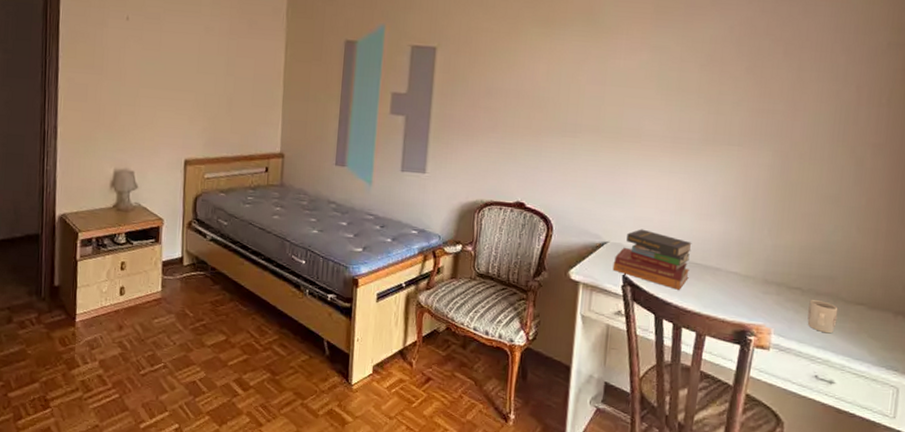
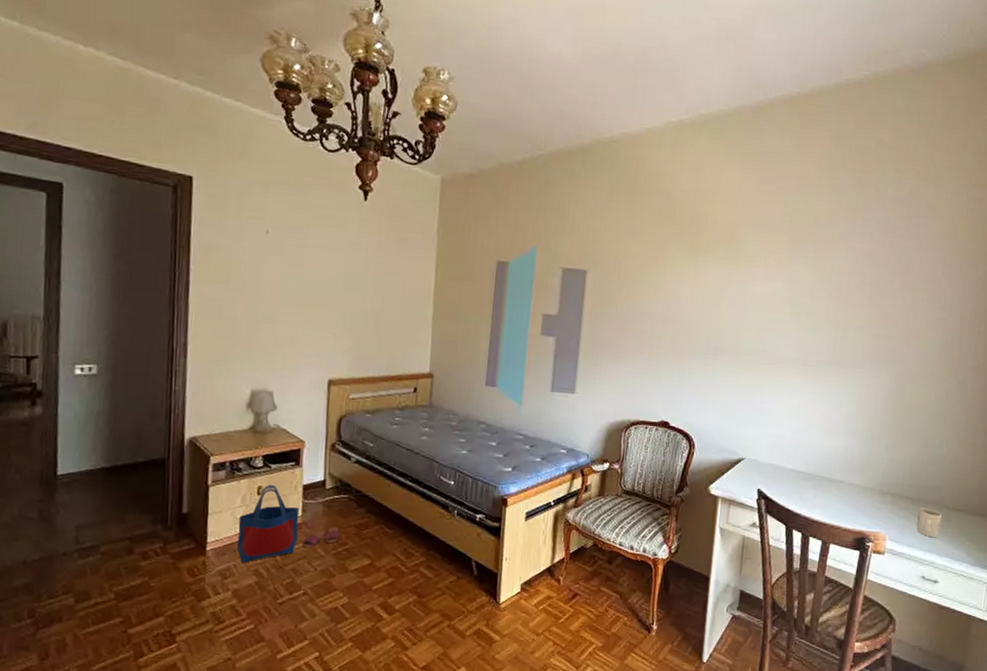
tote bag: none [102,260,159,335] -> present [236,484,300,563]
slippers: none [163,303,197,323] -> present [303,527,340,549]
books: present [612,229,692,290] -> none [748,445,819,502]

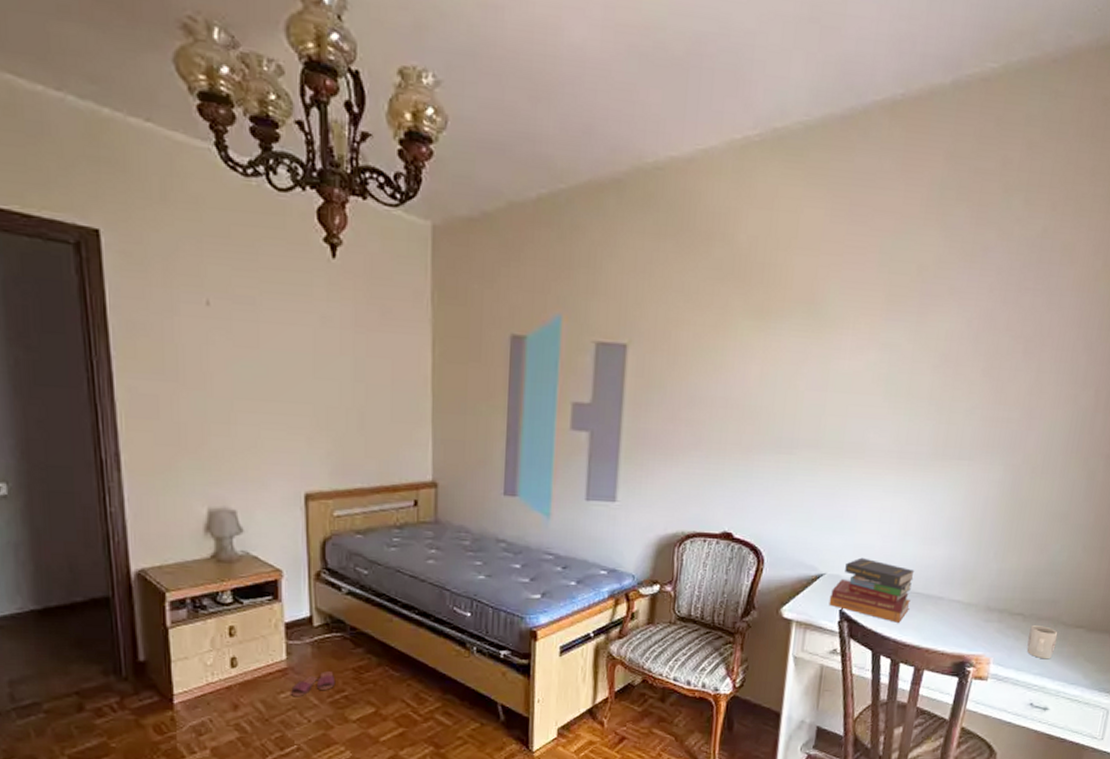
tote bag: present [236,484,300,563] -> none [209,623,285,717]
books: none [748,445,819,502] -> present [829,557,915,623]

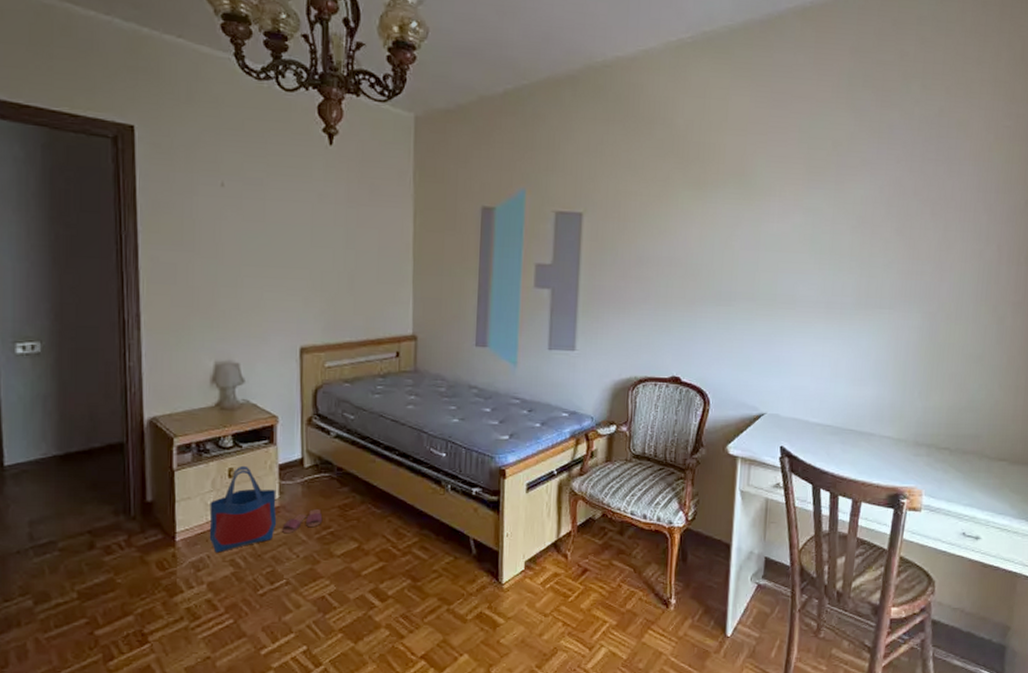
tote bag: none [209,623,285,717] -> present [209,465,277,553]
books: present [829,557,915,623] -> none [770,398,847,458]
mug: present [1026,625,1058,660] -> none [955,459,983,491]

